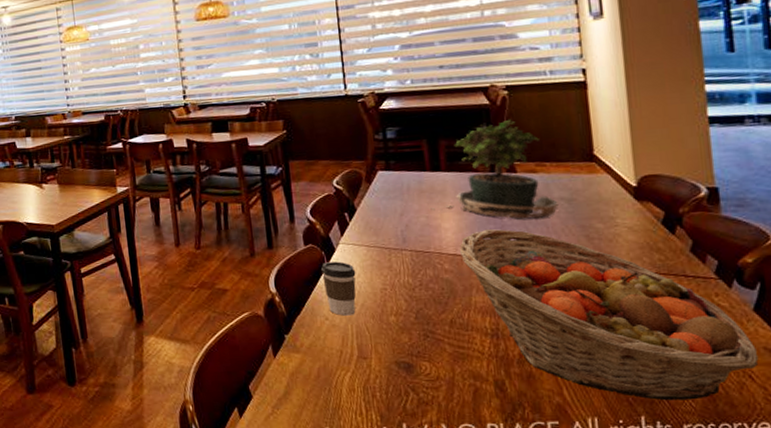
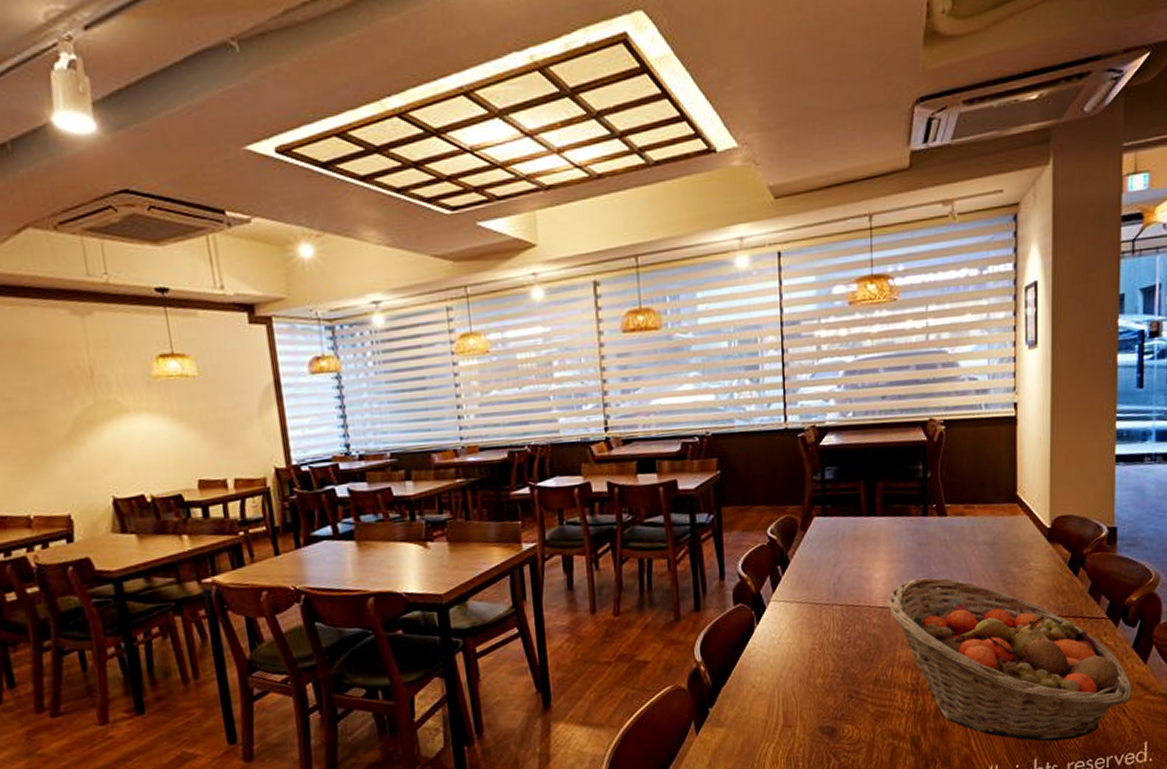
coffee cup: present [321,261,357,316] -> none [750,621,786,682]
potted plant: present [429,120,558,219] -> none [862,459,982,566]

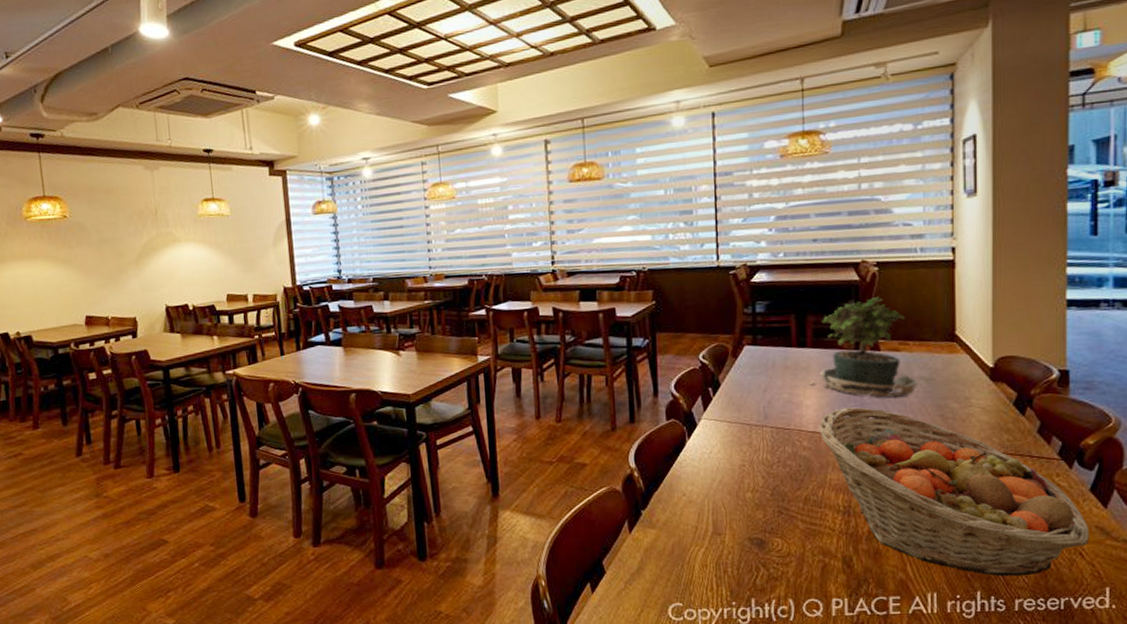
potted plant: none [862,459,982,566] -> present [792,297,917,398]

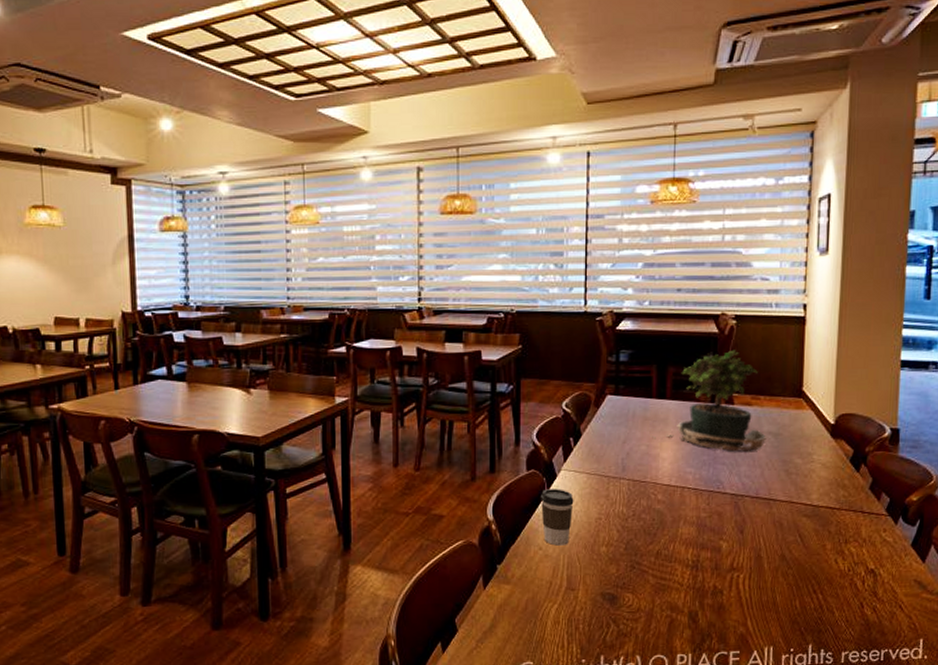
coffee cup: none [682,437,716,492] -> present [541,489,574,546]
fruit basket: present [820,407,1090,577] -> none [674,461,909,630]

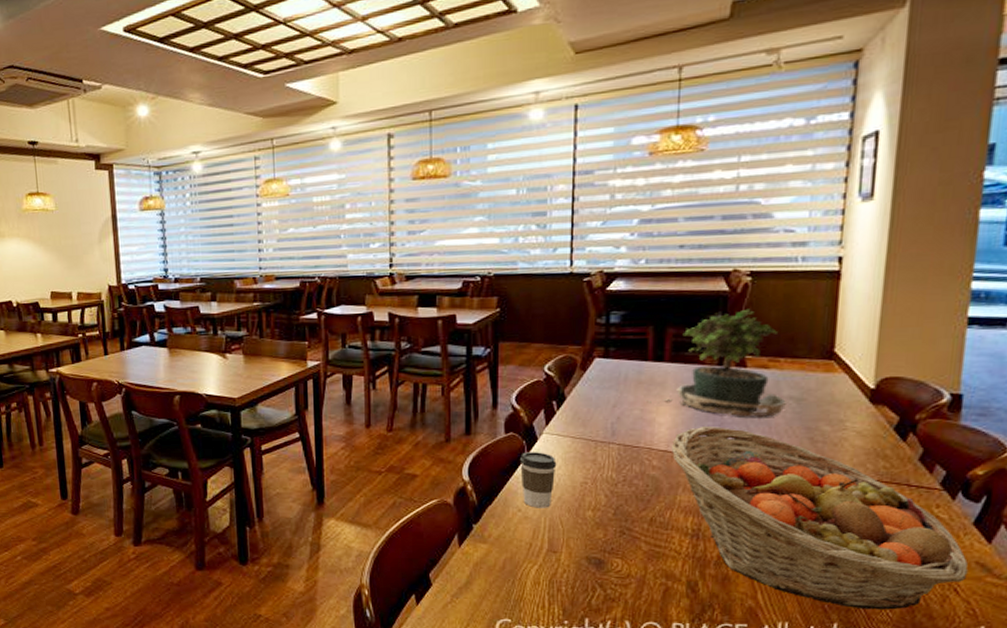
fruit basket: none [674,461,909,630] -> present [672,426,969,610]

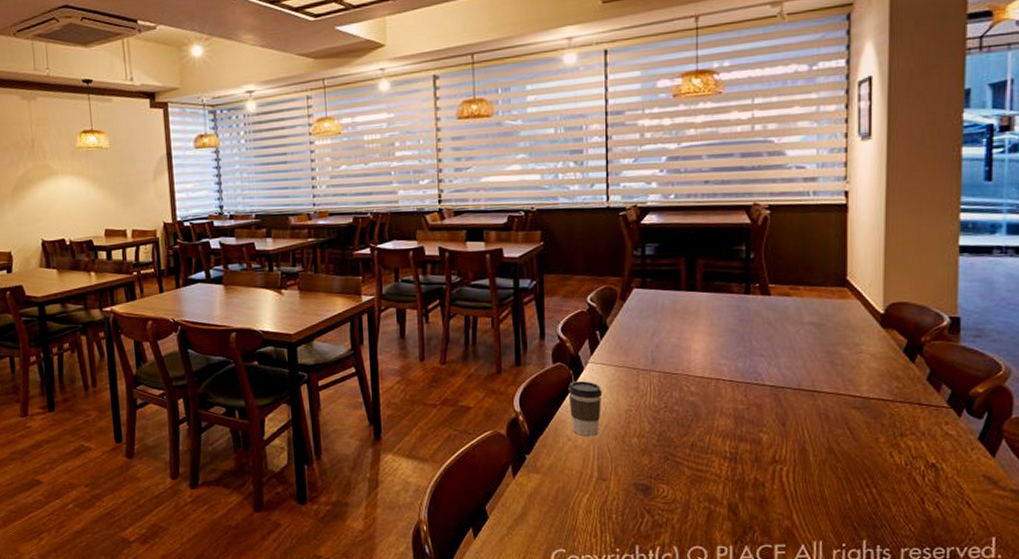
potted plant: present [645,310,786,417] -> none [681,241,807,343]
fruit basket: present [672,426,969,610] -> none [708,352,977,525]

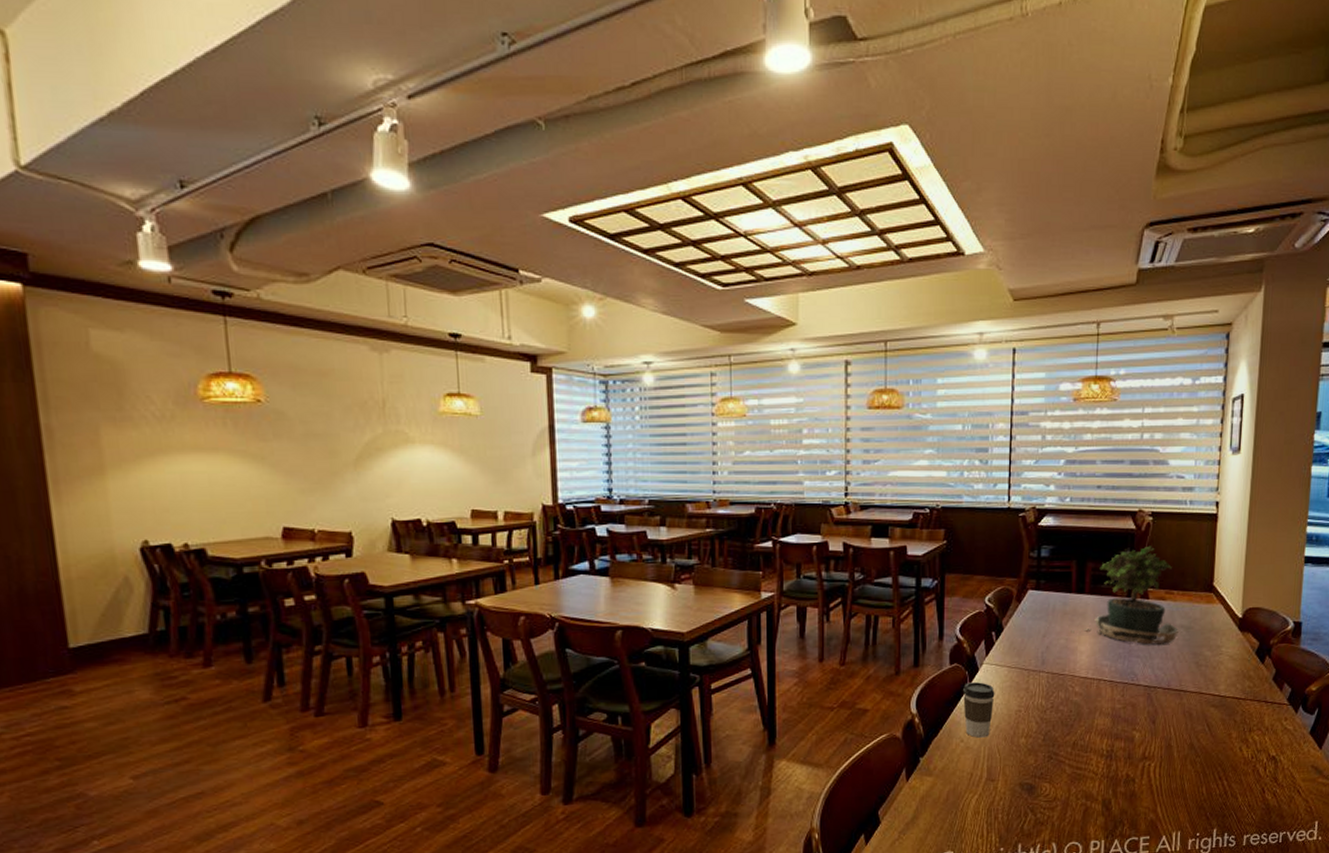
potted plant: none [681,241,807,343] -> present [1069,547,1178,645]

